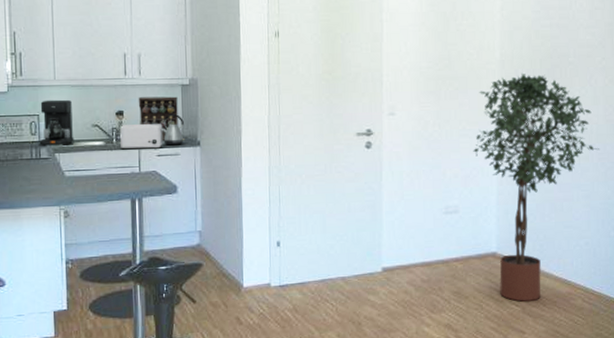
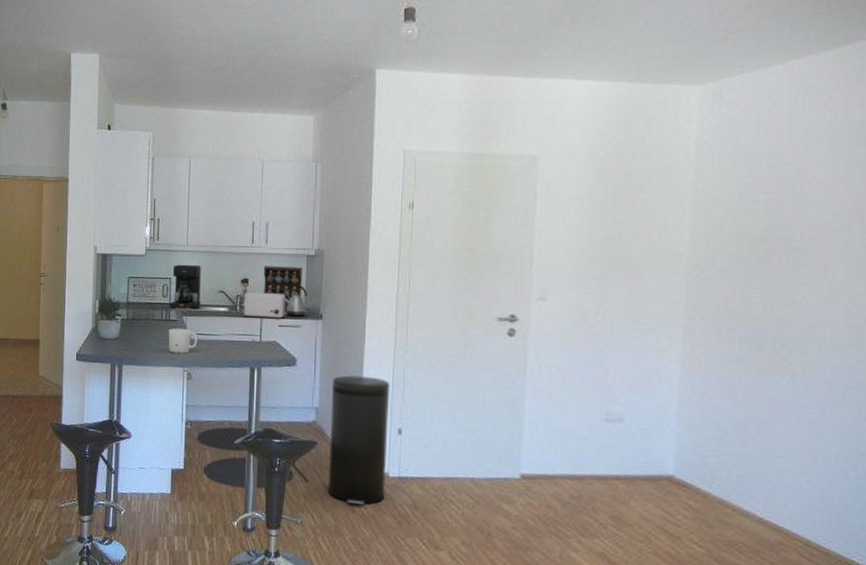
mug: none [40,166,73,192] -> present [168,328,198,354]
pedal bin: none [213,196,269,317] -> present [328,375,389,505]
potted tree: present [473,73,599,302] -> none [647,258,835,545]

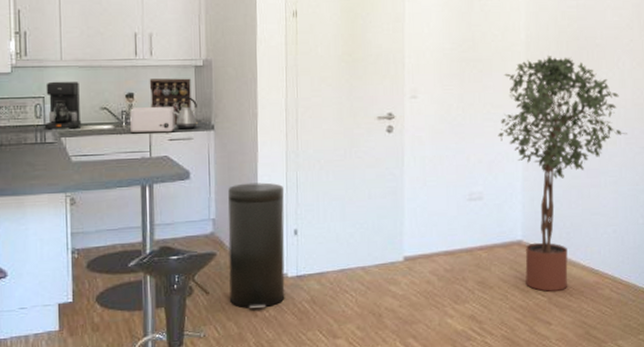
mug: present [168,328,198,354] -> none [45,151,80,178]
potted tree: none [647,258,835,545] -> present [498,55,627,292]

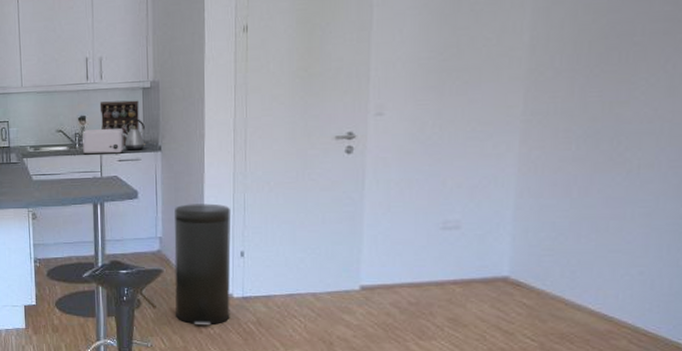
coffee maker: present [44,81,82,130] -> none [9,106,41,151]
potted tree: present [498,55,627,292] -> none [484,59,671,338]

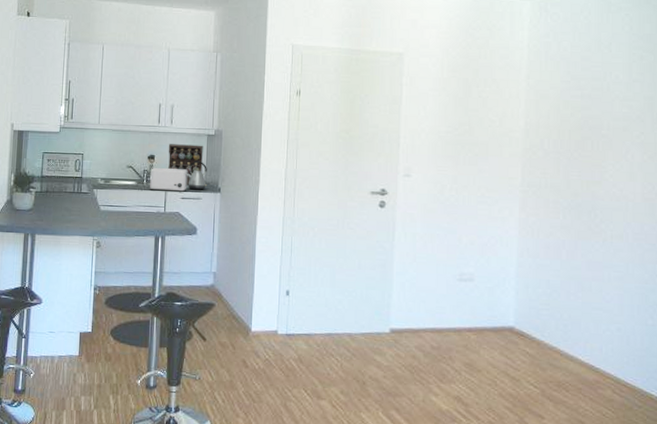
pedal bin: present [174,203,231,326] -> none [224,243,279,361]

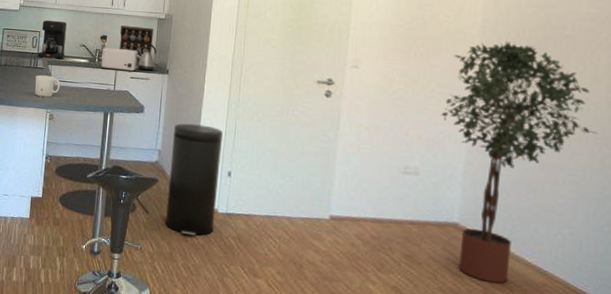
mug: none [79,200,107,224] -> present [34,75,60,97]
coffee maker: none [81,141,111,183] -> present [37,20,67,59]
pedal bin: none [224,243,279,361] -> present [166,123,223,236]
potted tree: none [492,143,635,385] -> present [441,41,596,284]

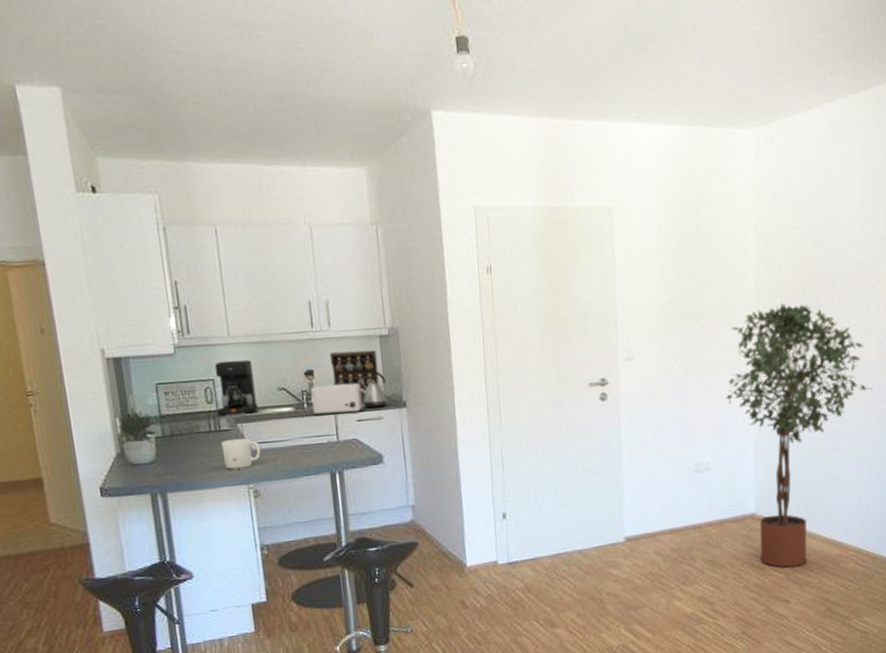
pedal bin: present [166,123,223,236] -> none [427,462,497,601]

